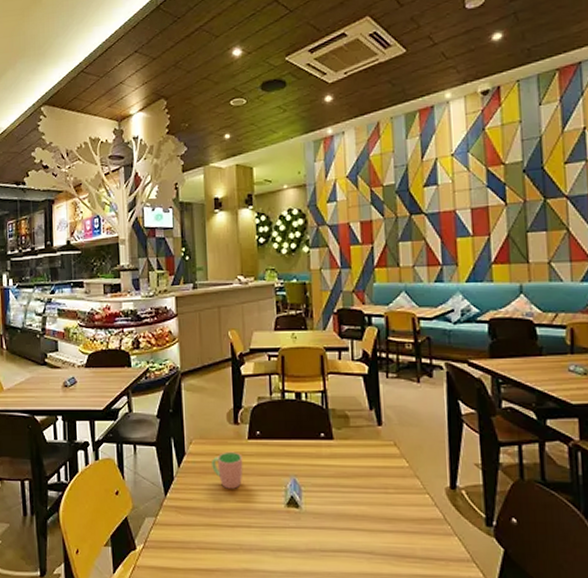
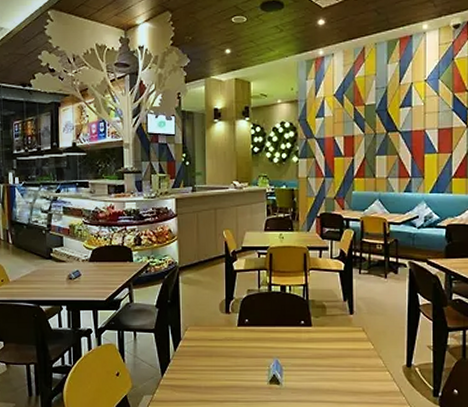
cup: present [212,451,243,489] -> none [205,337,233,369]

